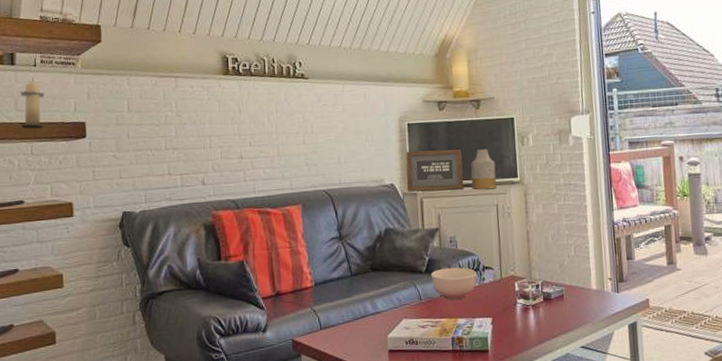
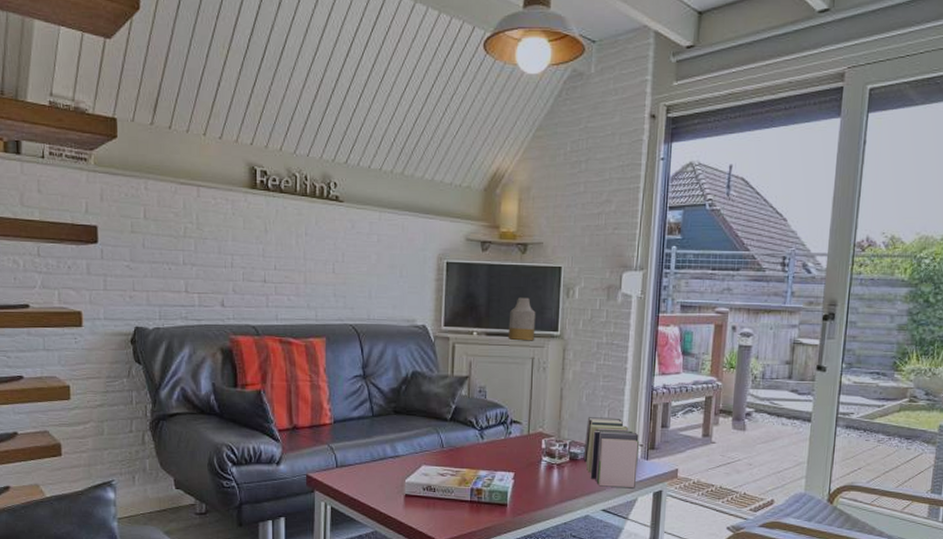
candle: present [20,77,45,129] -> none [25,170,53,228]
picture frame: present [406,149,464,192] -> none [439,292,501,339]
bowl: present [430,267,477,301] -> none [455,418,503,452]
books: none [555,254,611,324] -> present [583,417,640,489]

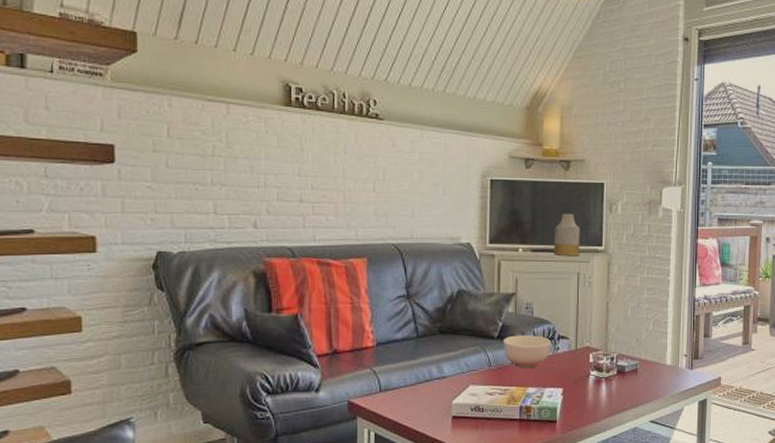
bowl: none [455,418,503,452] -> present [503,335,551,369]
books: present [583,417,640,489] -> none [630,329,684,398]

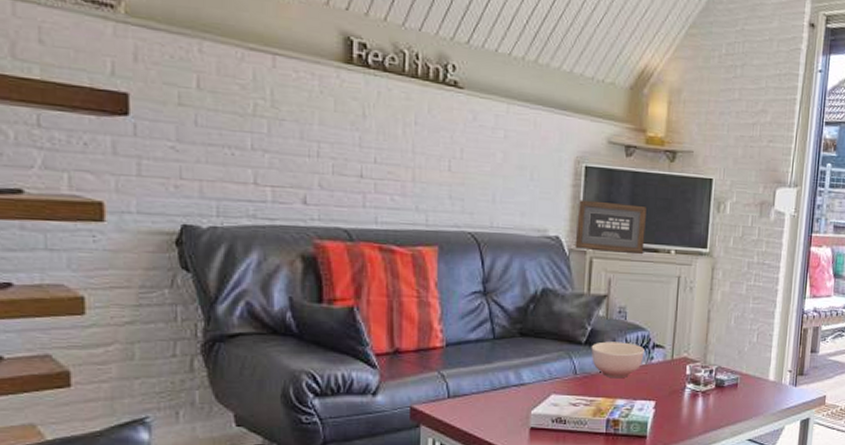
picture frame: none [484,209,546,255] -> present [575,200,646,255]
vase: present [554,213,580,256] -> none [652,209,684,258]

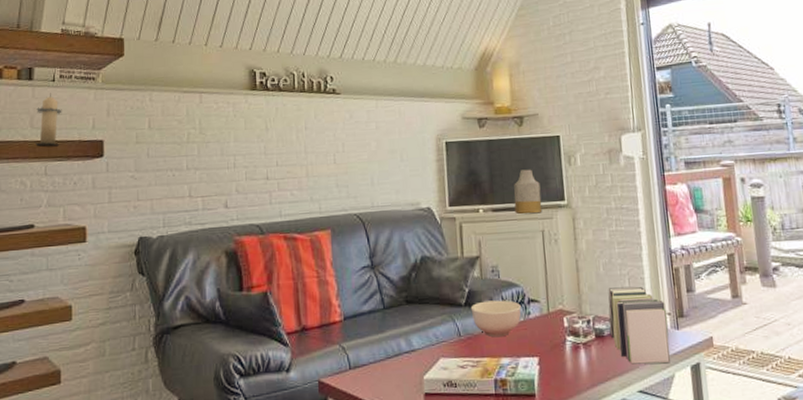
candle: none [18,14,62,91] -> present [34,93,62,148]
picture frame: present [575,200,646,255] -> none [444,169,507,216]
vase: none [652,209,684,258] -> present [514,169,542,214]
books: none [730,341,789,417] -> present [608,286,671,365]

